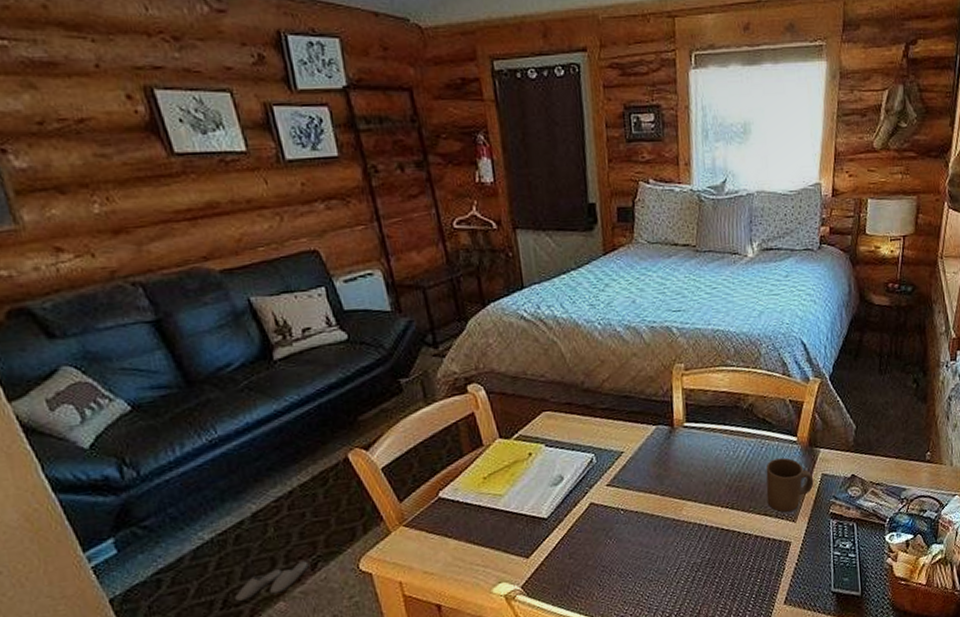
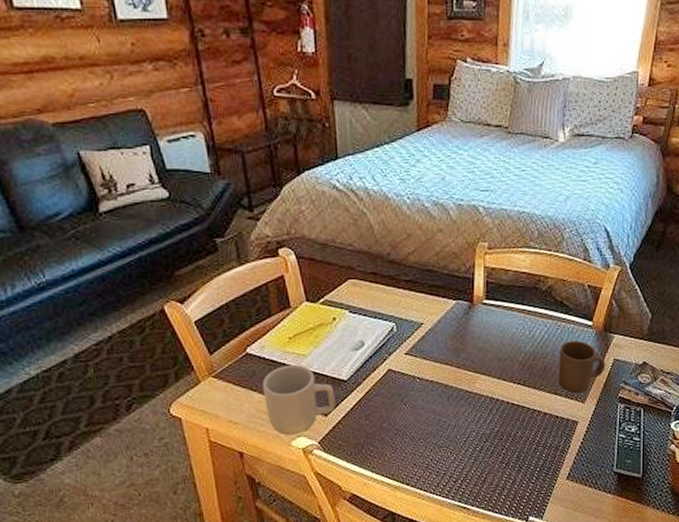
slippers: present [235,561,309,602] -> none [57,402,124,435]
mug: none [457,505,537,582] -> present [262,364,336,435]

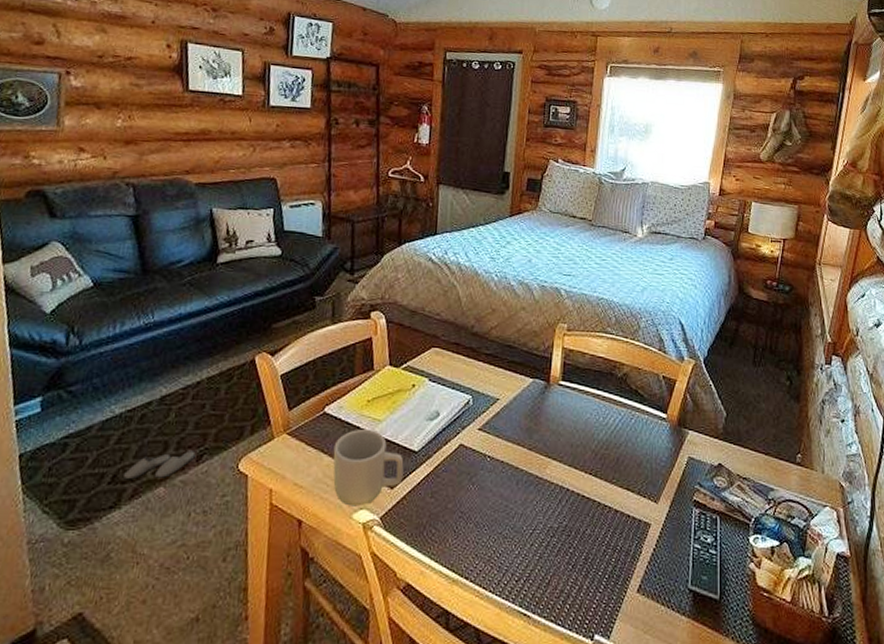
slippers: none [57,402,124,435] -> present [124,451,196,480]
mug: present [558,340,606,393] -> none [631,433,680,491]

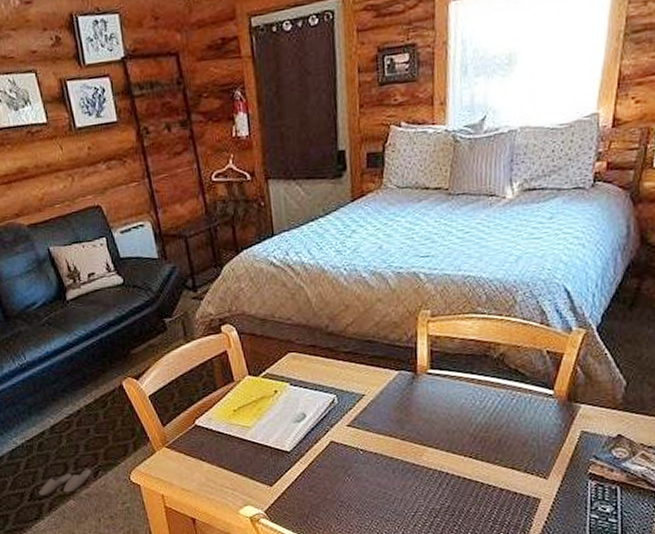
mug: present [333,428,404,507] -> none [210,435,280,504]

